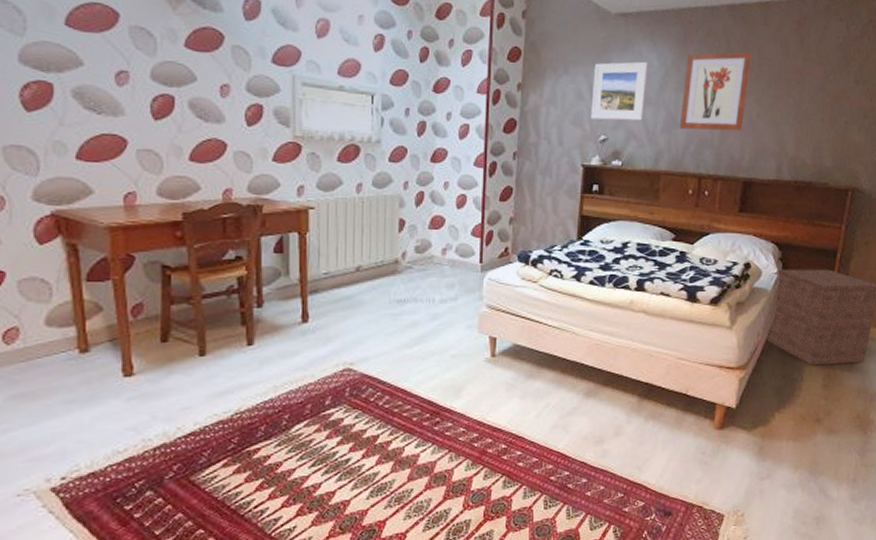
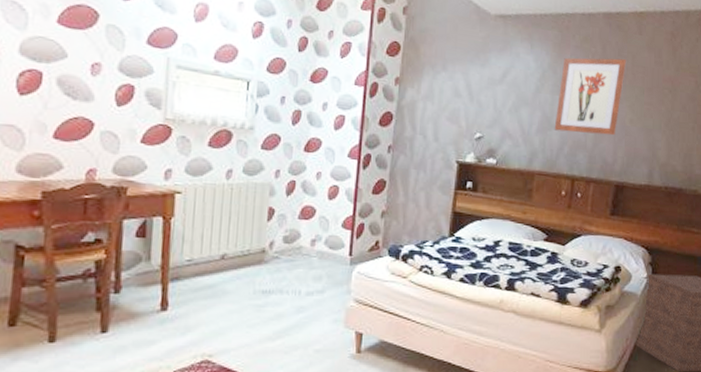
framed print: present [591,61,648,121] -> none [467,61,525,121]

